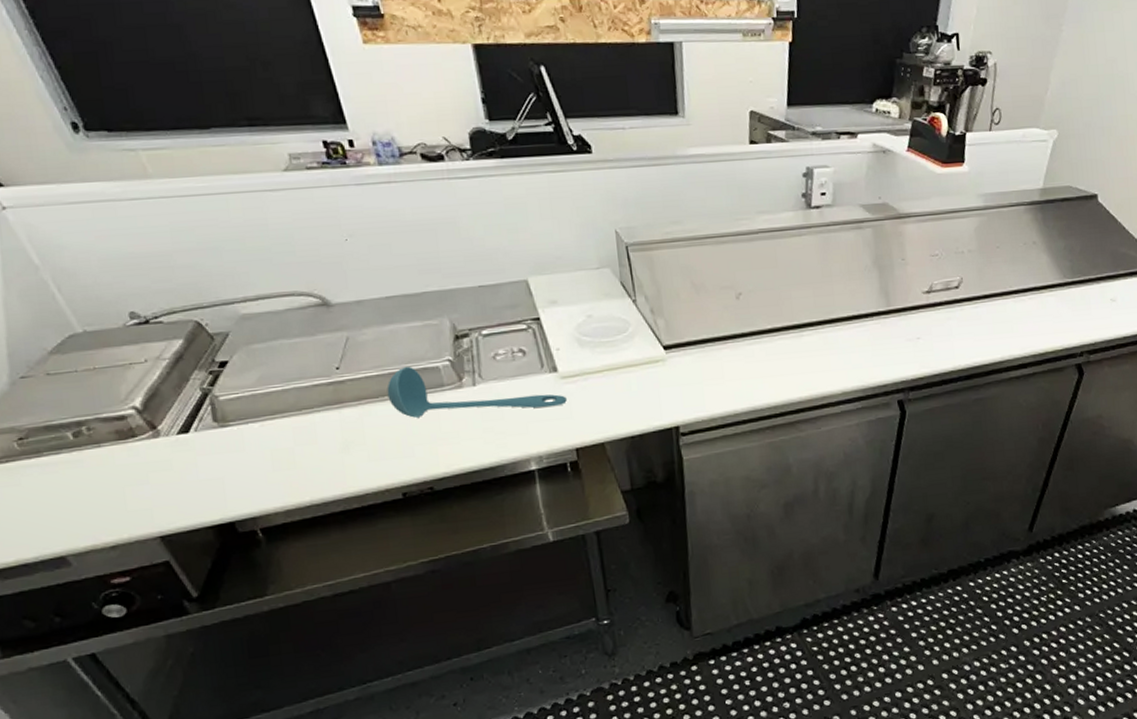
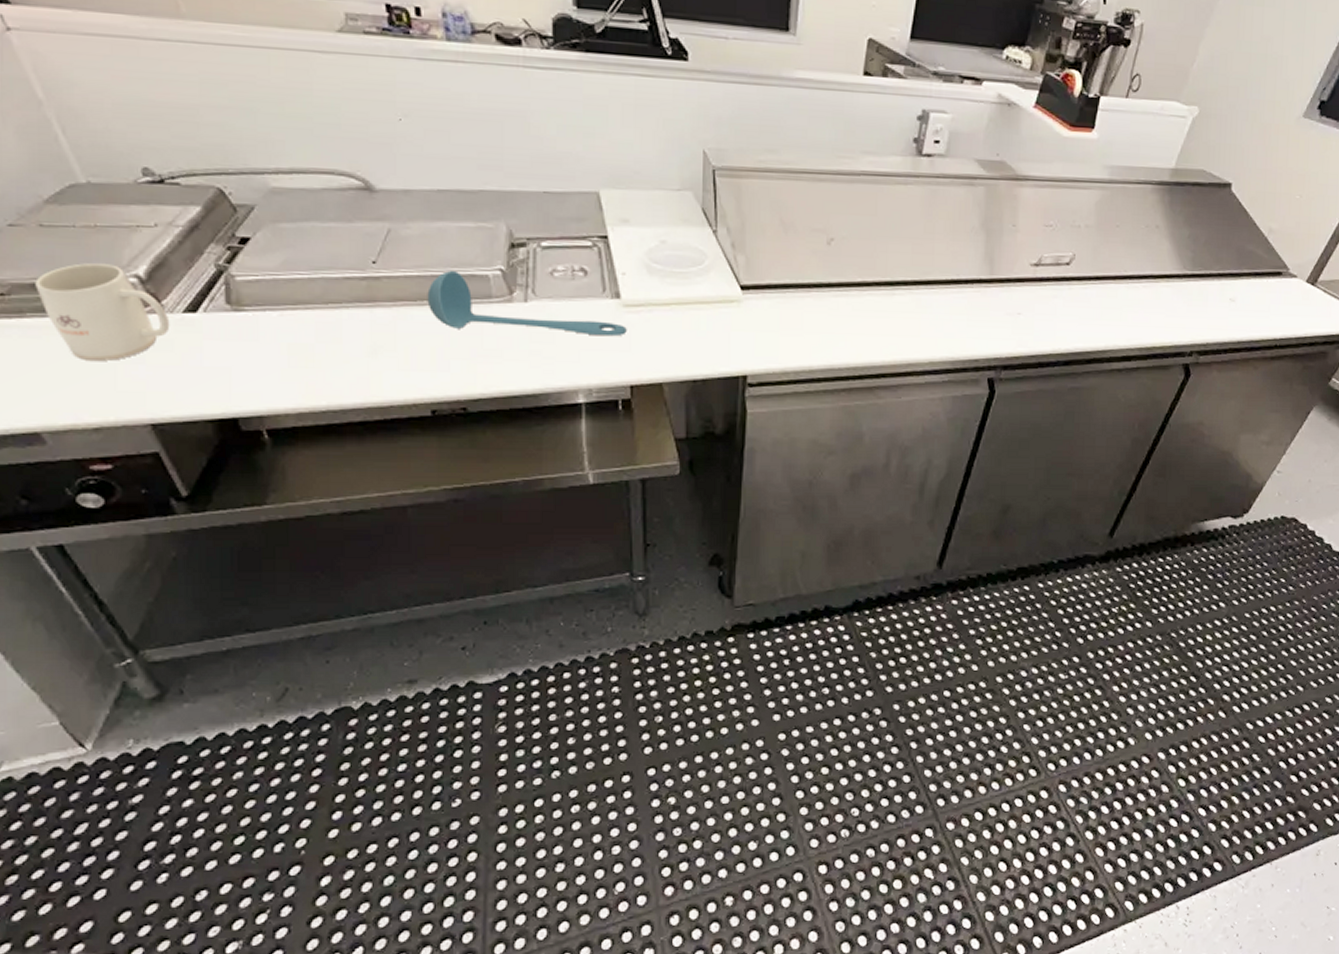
mug: none [48,399,168,487] -> present [35,262,170,361]

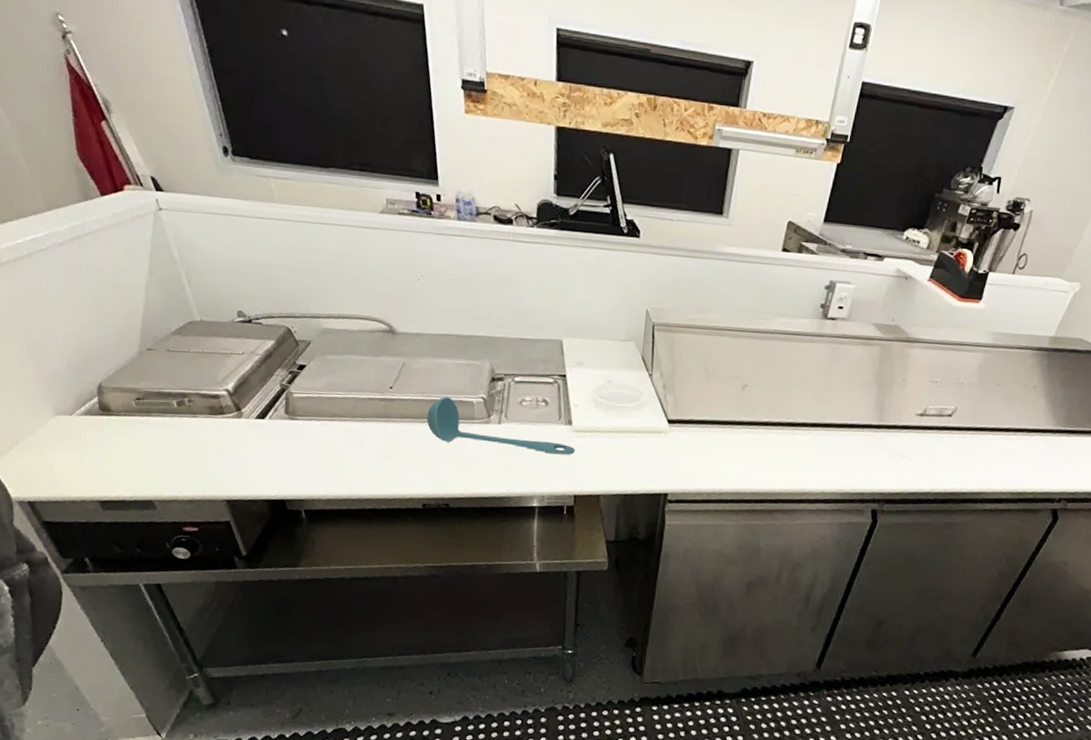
mug: present [35,262,170,361] -> none [160,379,246,451]

